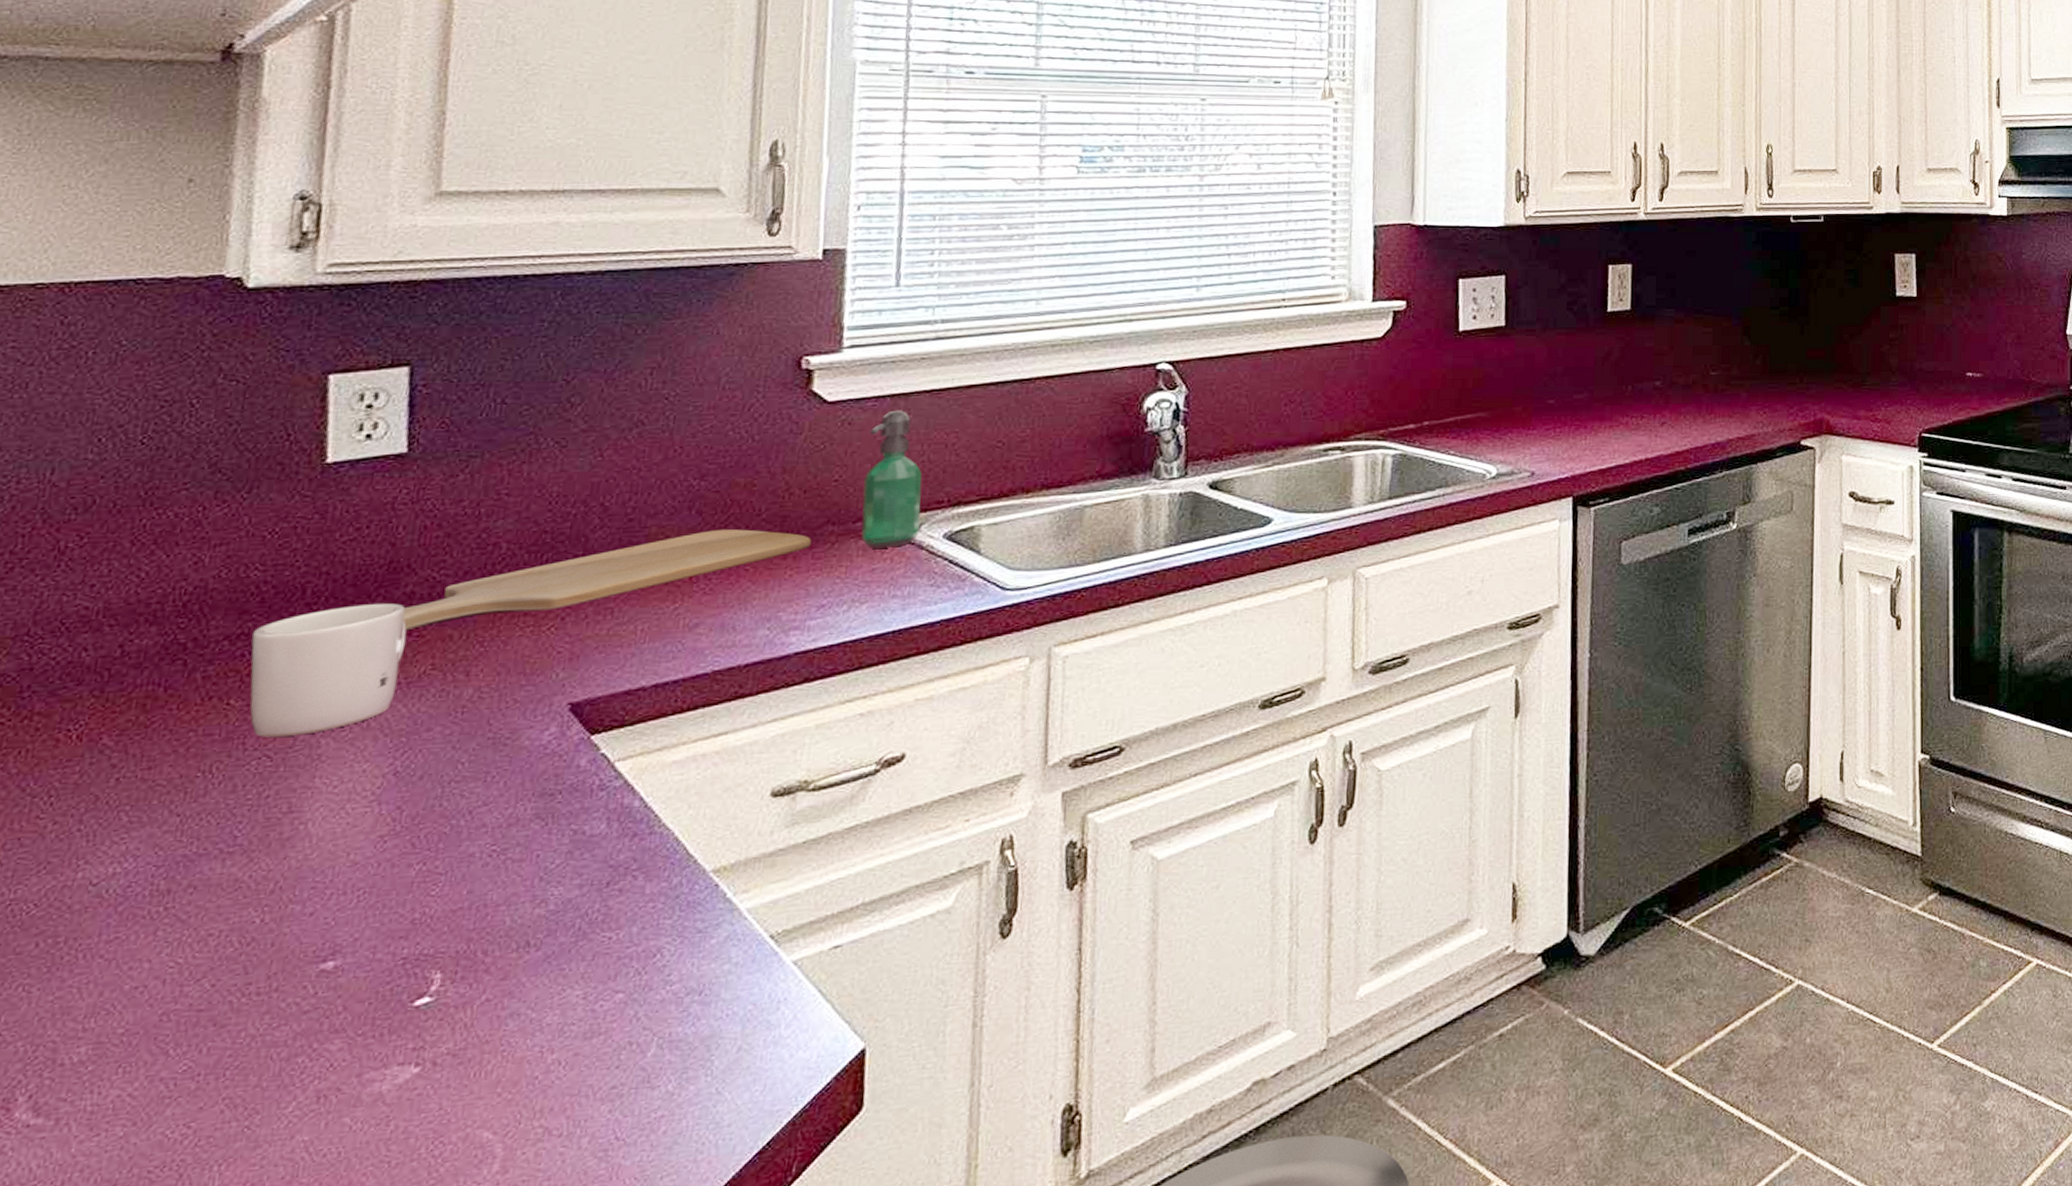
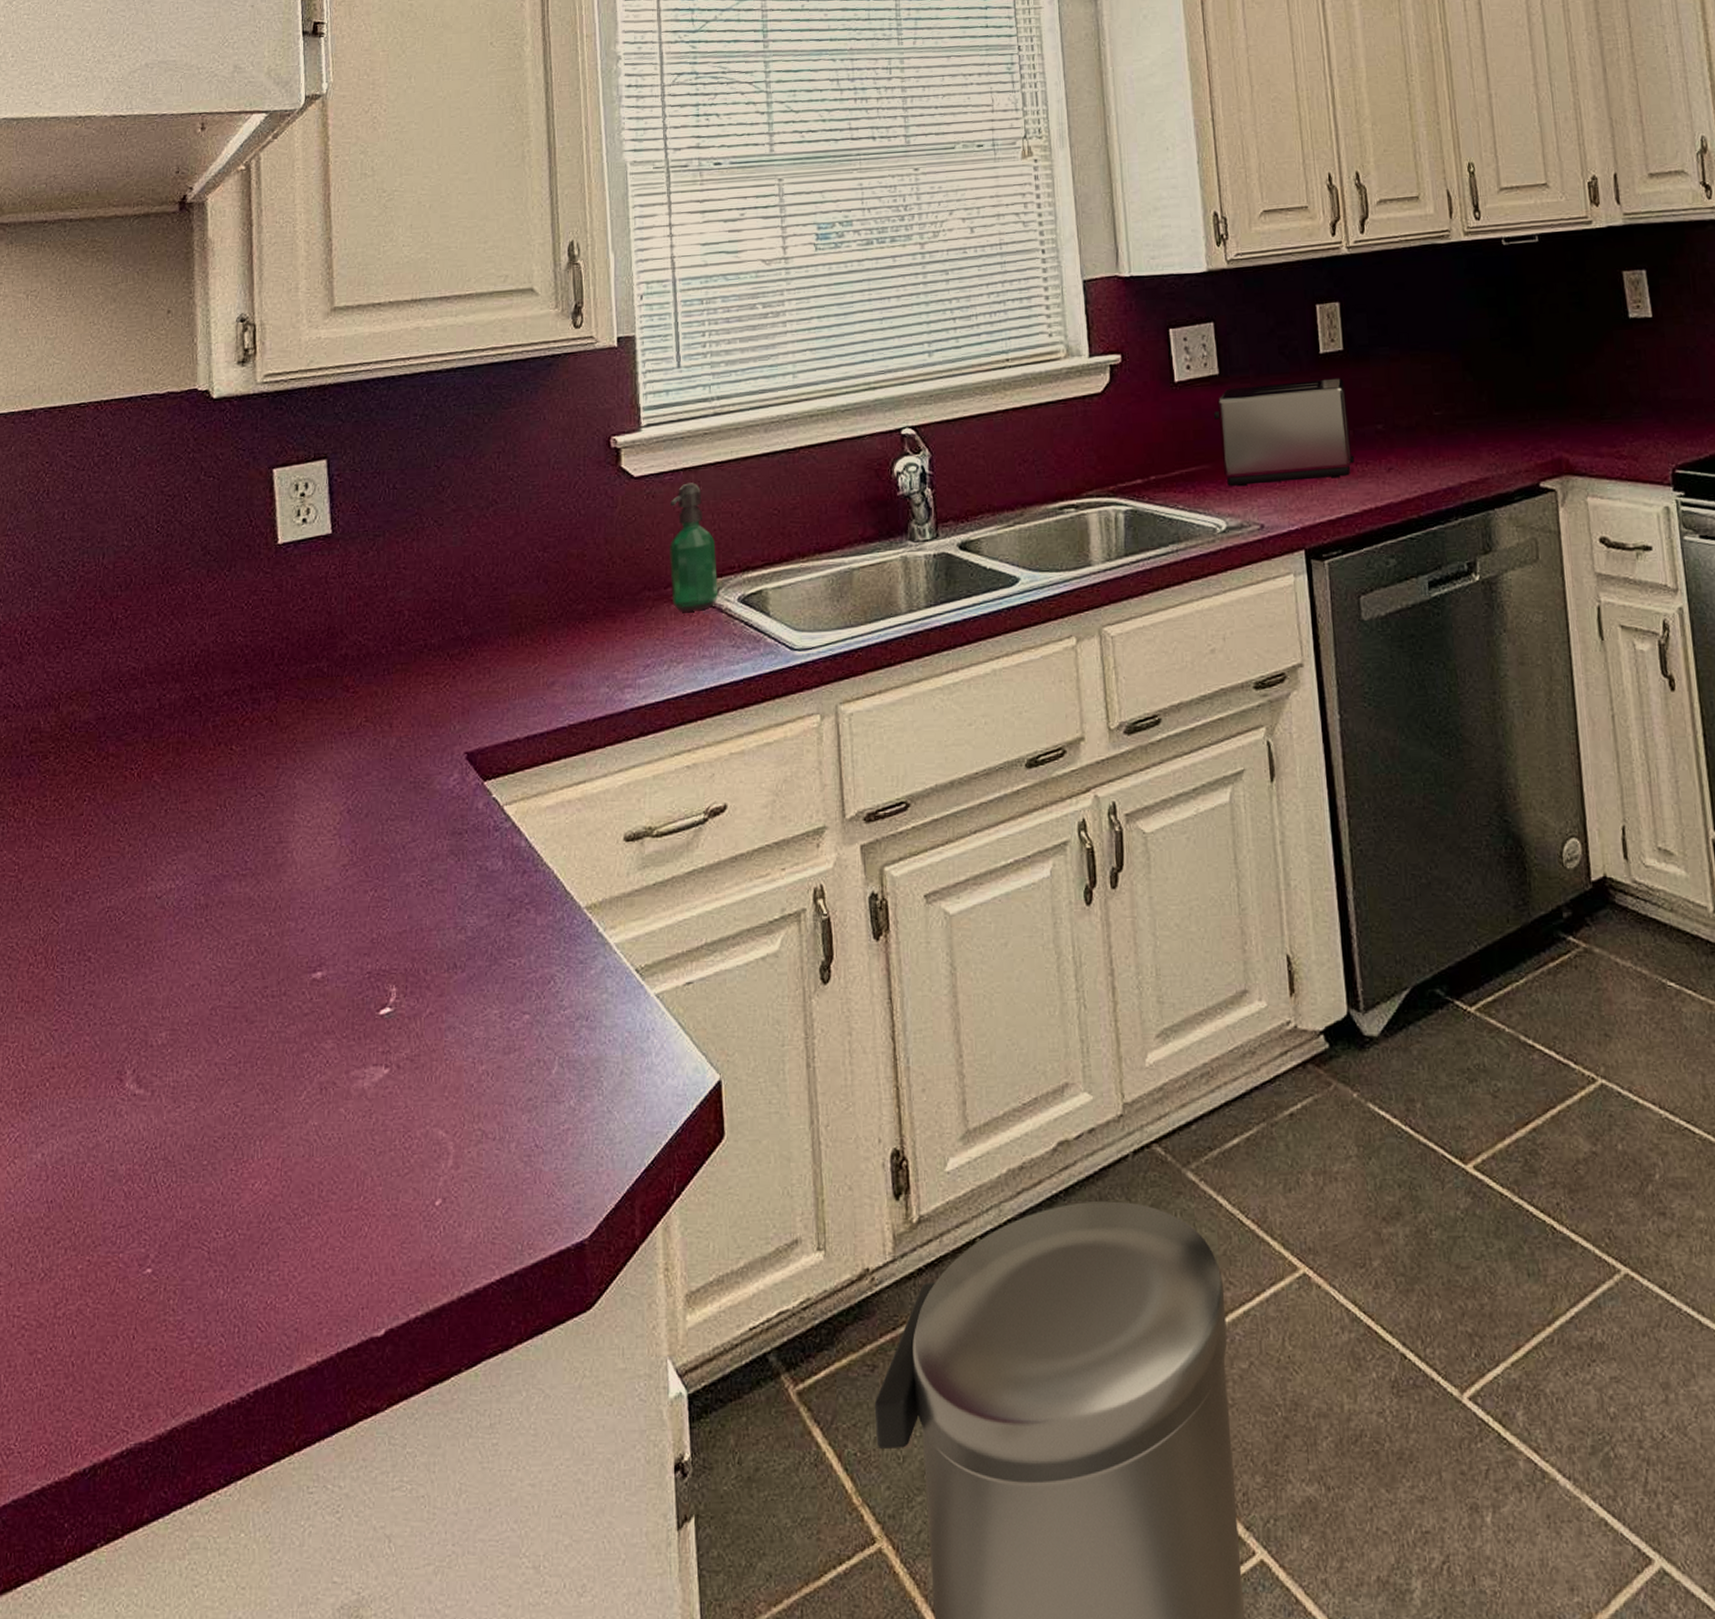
mug: present [249,602,407,738] -> none [241,663,346,779]
chopping board: present [402,529,812,631] -> none [342,596,634,688]
toaster: none [1495,336,1630,435] -> present [1213,378,1354,487]

